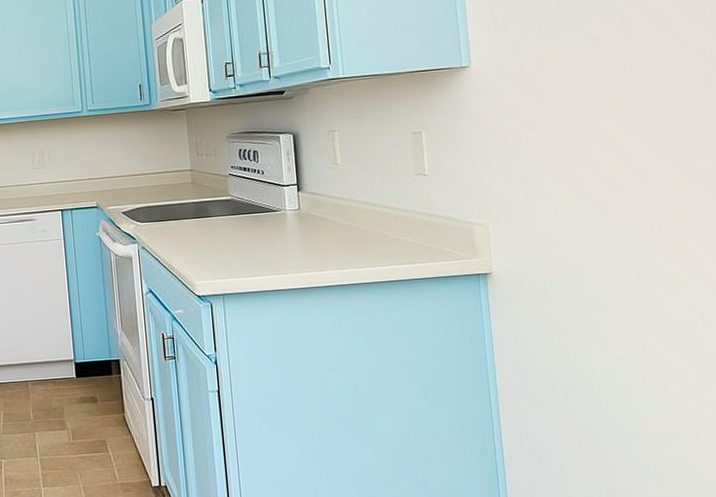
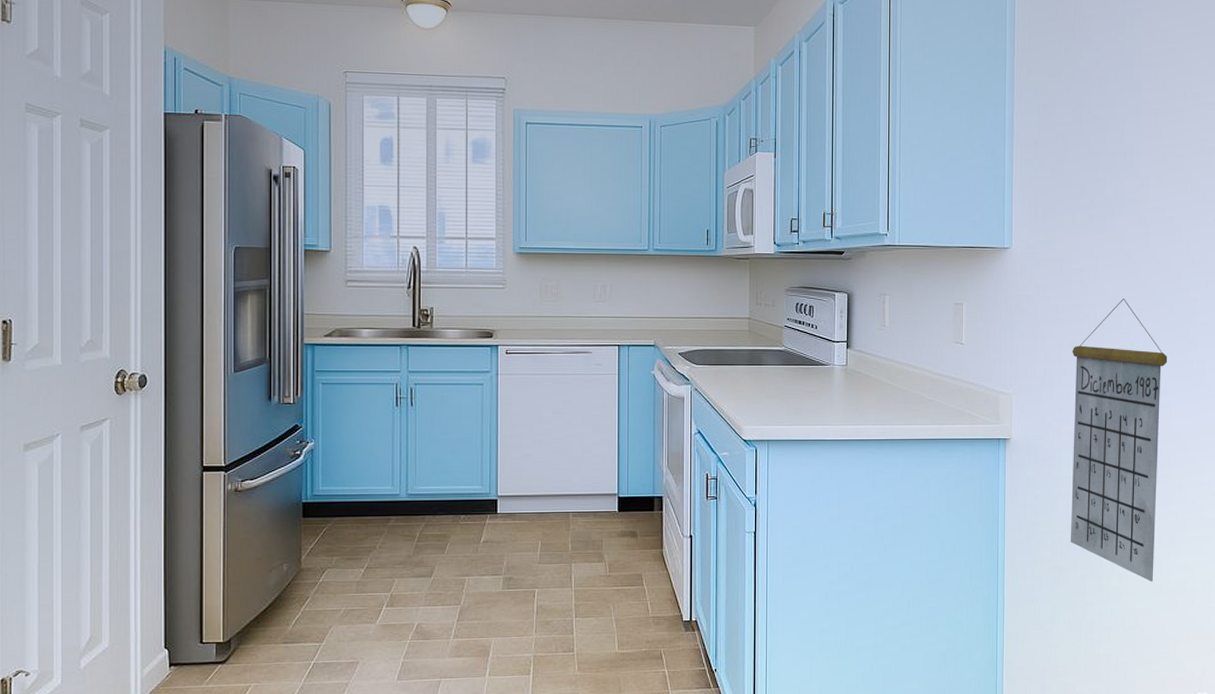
calendar: none [553,107,681,423] -> present [1070,298,1168,582]

